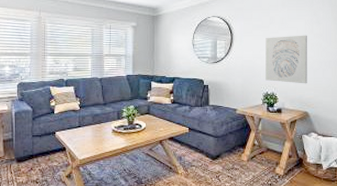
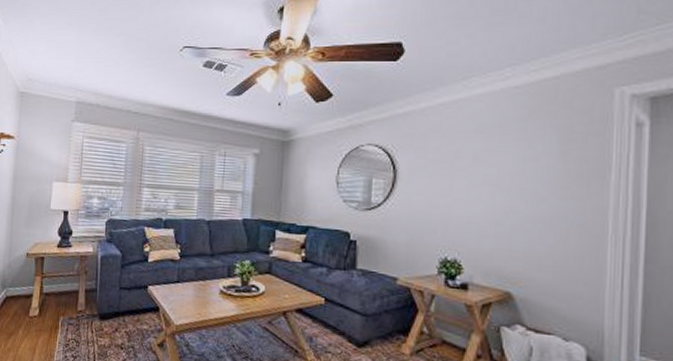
wall art: present [265,35,307,84] -> none [444,176,515,250]

